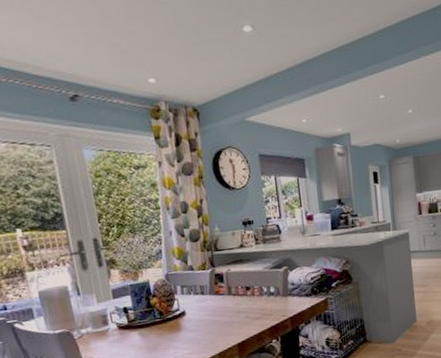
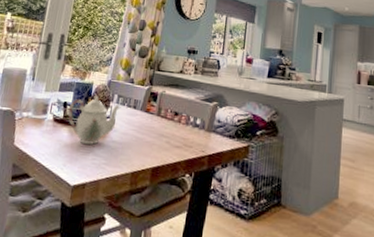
teapot: none [130,292,188,342] -> present [68,95,121,145]

